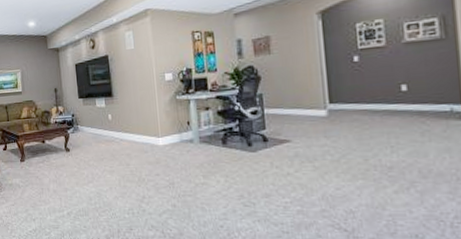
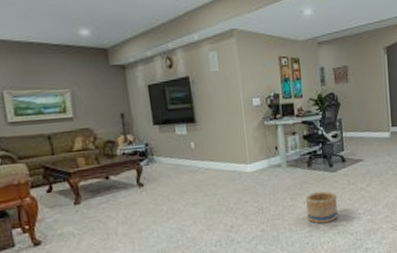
basket: none [219,171,258,207] -> present [305,191,338,224]

